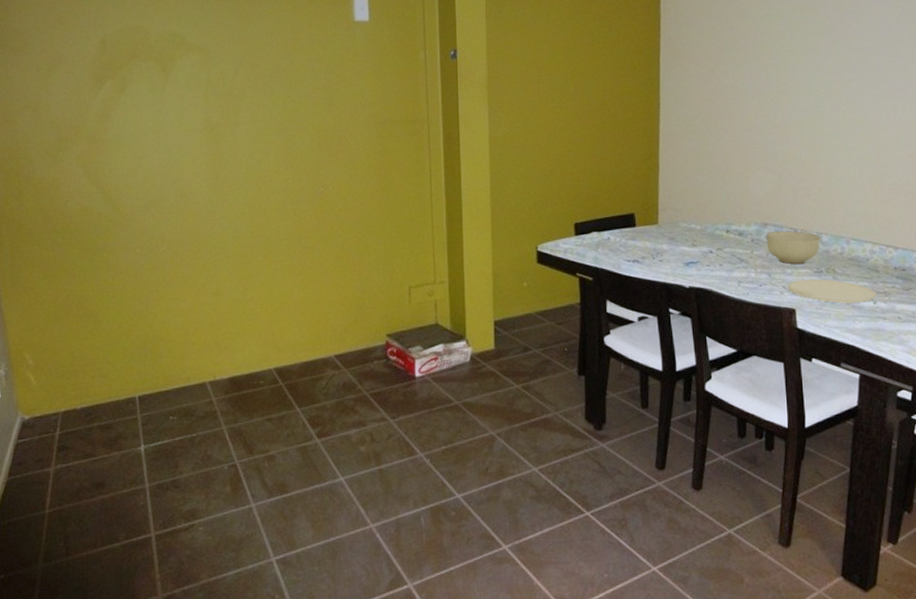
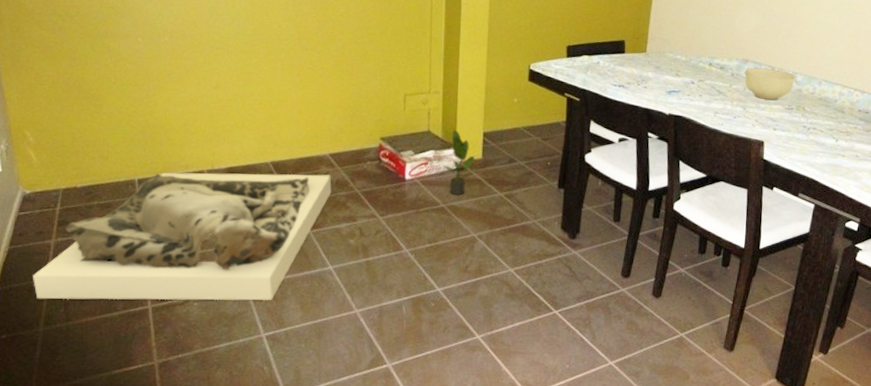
dog bed: none [32,378,339,533] -> present [33,172,332,300]
potted plant: none [454,320,490,391] -> present [443,130,477,196]
plate: present [788,279,877,303] -> none [760,114,840,140]

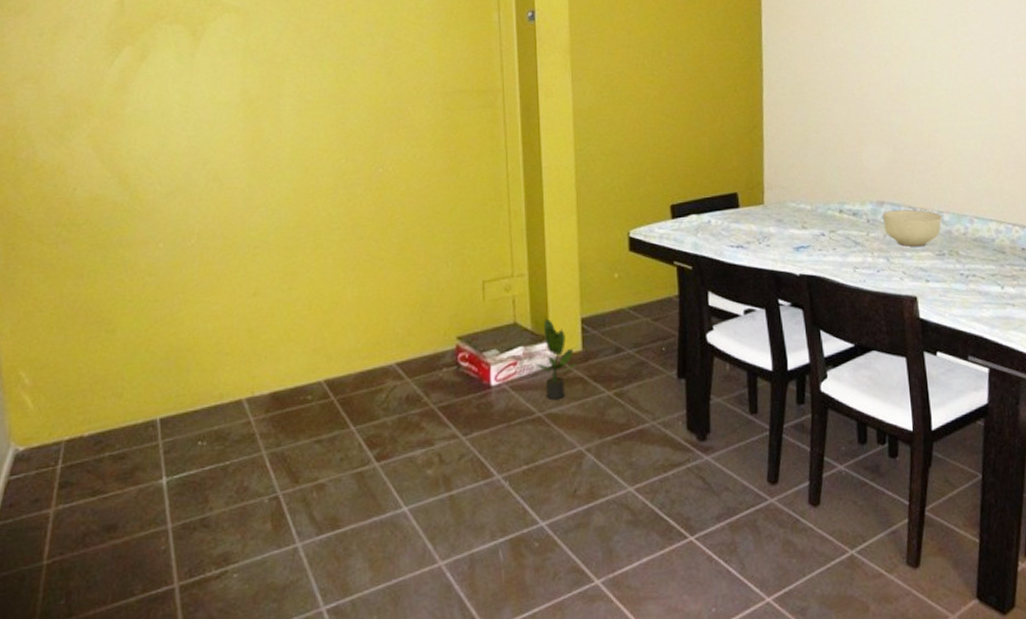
dog bed: present [33,172,332,300] -> none [26,389,401,590]

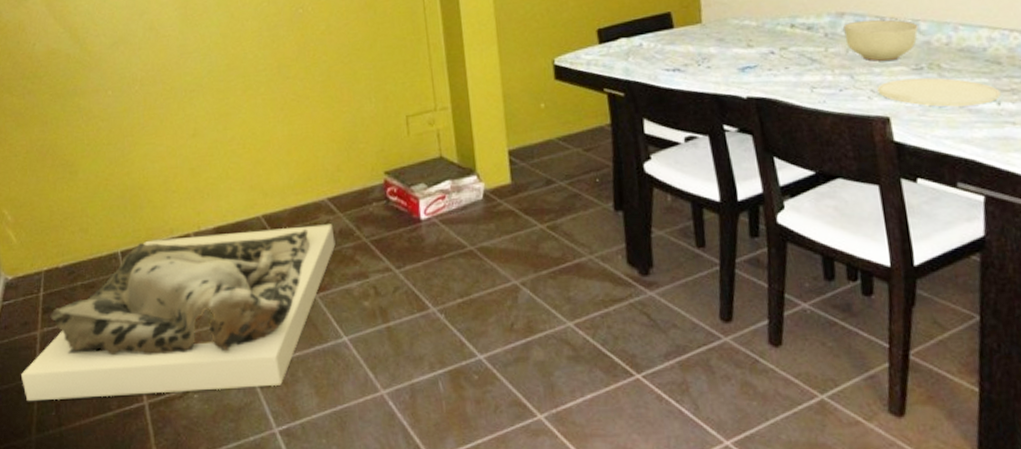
dog bed: none [26,389,401,590] -> present [21,224,336,402]
potted plant: present [536,318,578,401] -> none [464,151,507,234]
plate: none [908,262,1004,289] -> present [877,77,1001,107]

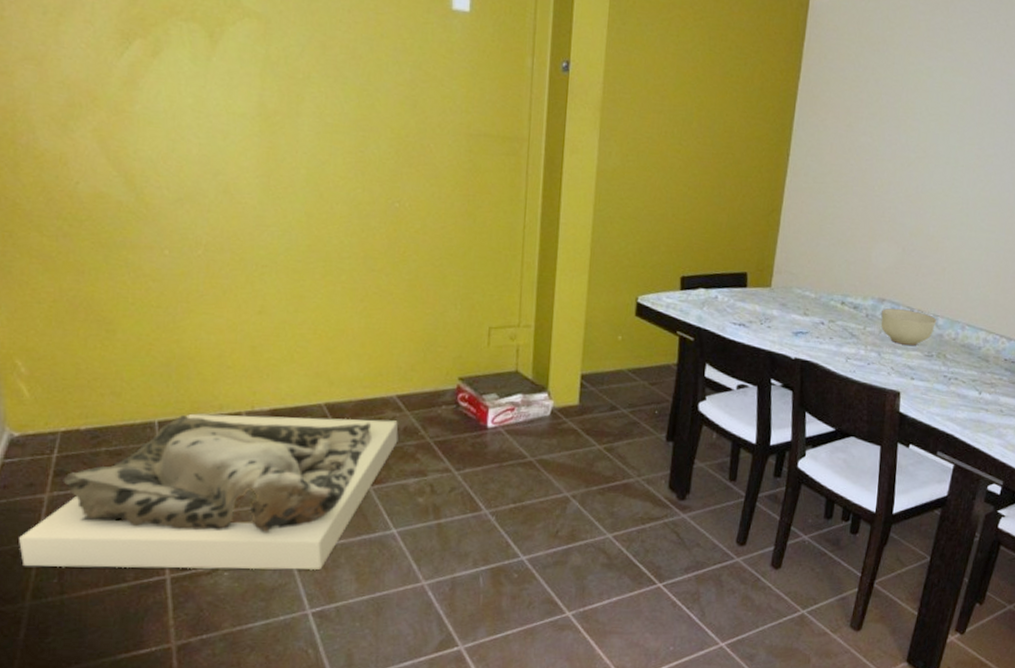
plate: present [877,77,1001,107] -> none [896,362,983,392]

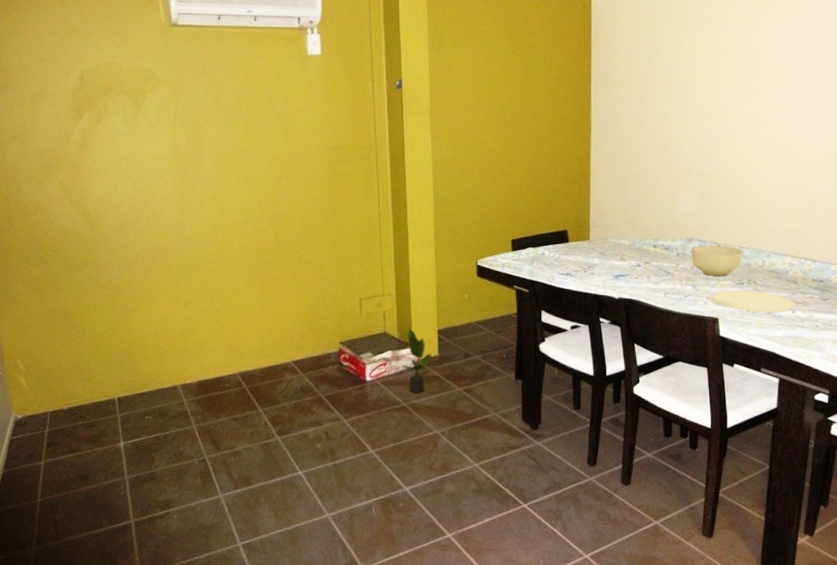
dog bed: present [19,413,399,570] -> none [25,382,297,520]
potted plant: none [532,370,573,448] -> present [401,329,435,394]
plate: none [896,362,983,392] -> present [711,290,796,313]

